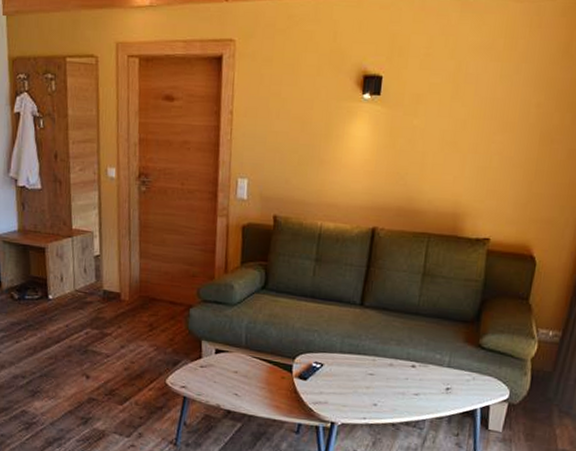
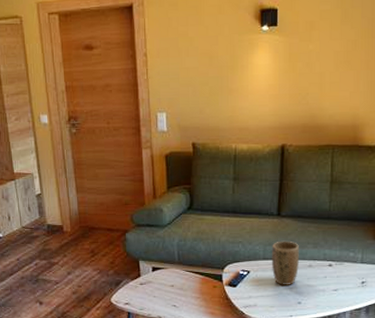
plant pot: none [348,334,381,384] -> present [271,240,299,285]

